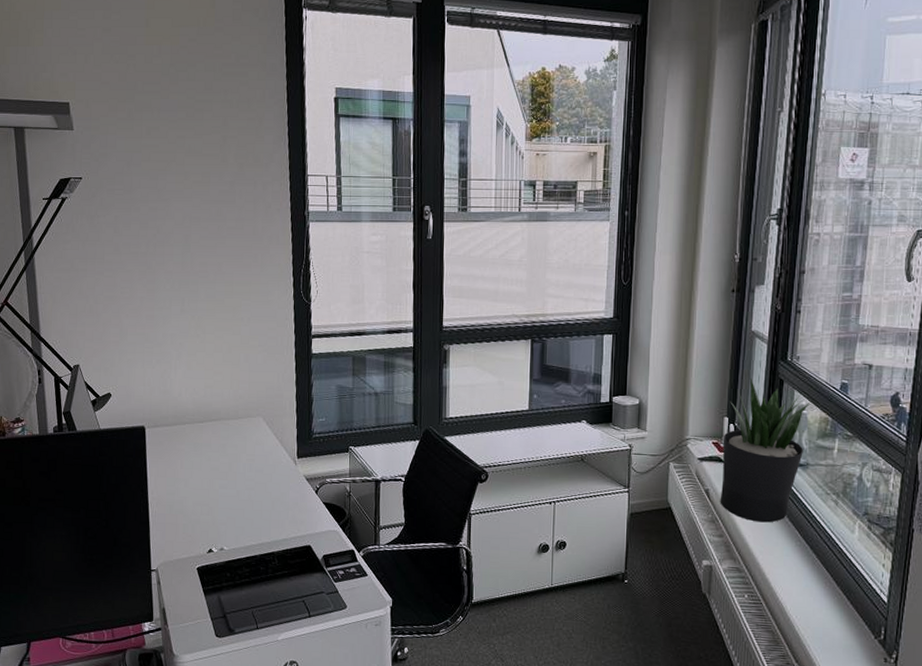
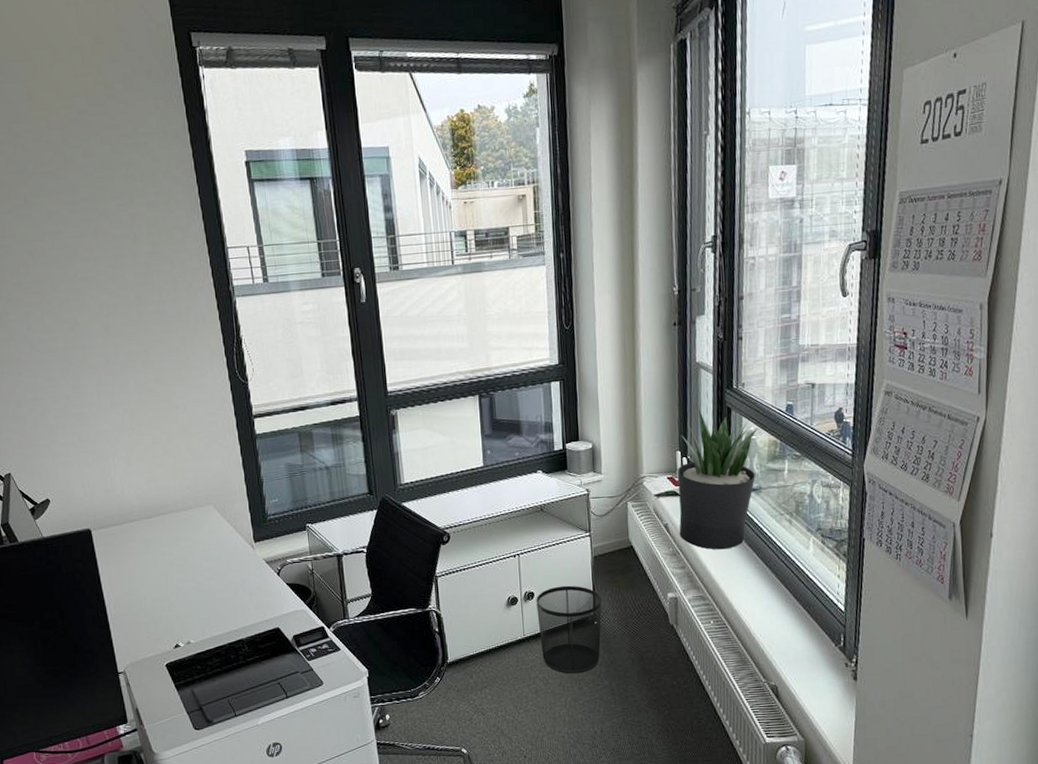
waste bin: none [567,539,634,632] -> present [536,585,602,674]

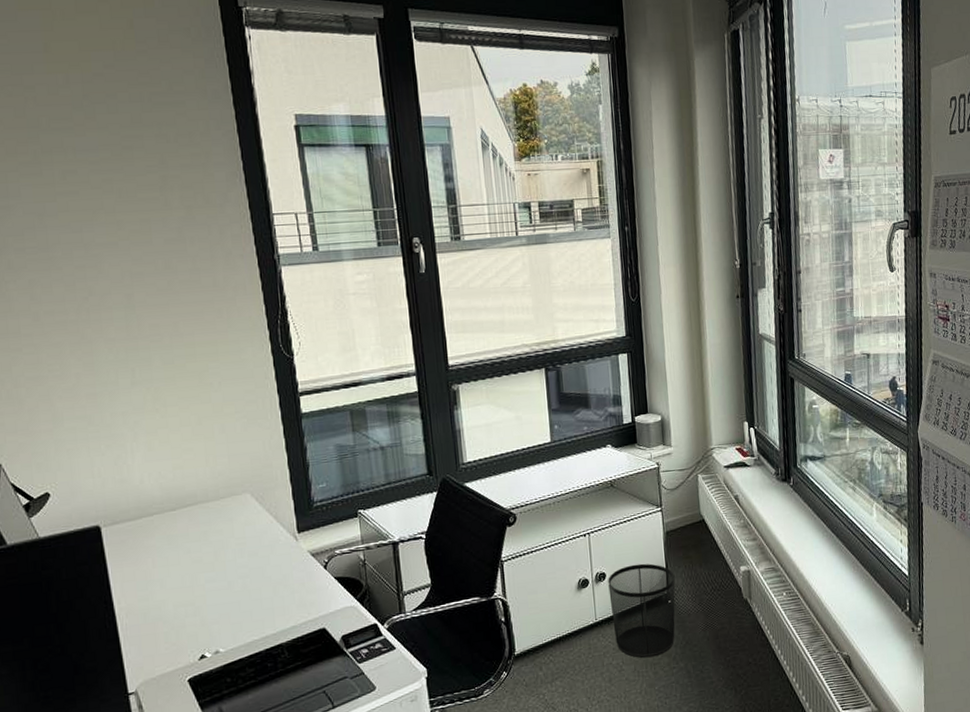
planter: present [678,409,758,550] -> none [746,379,820,520]

